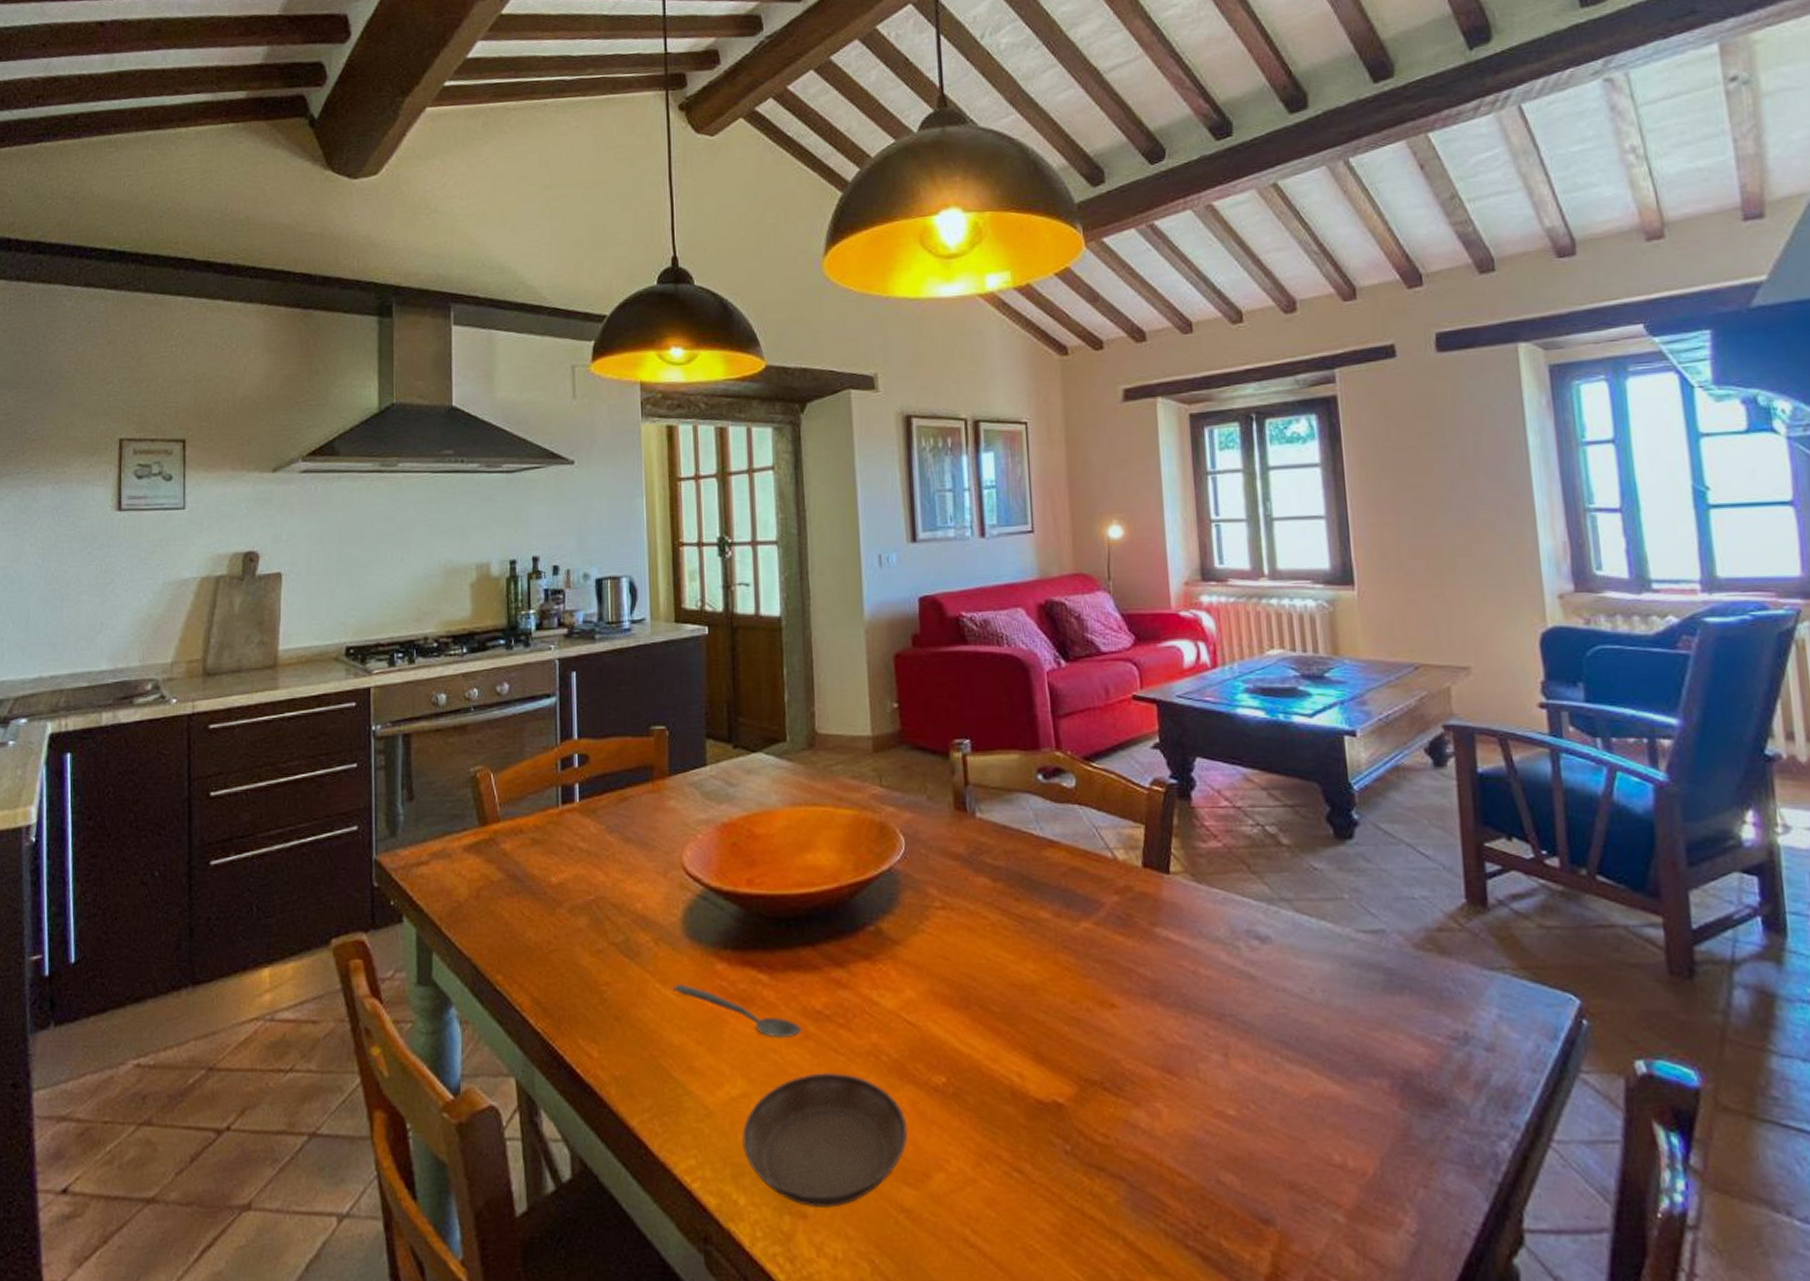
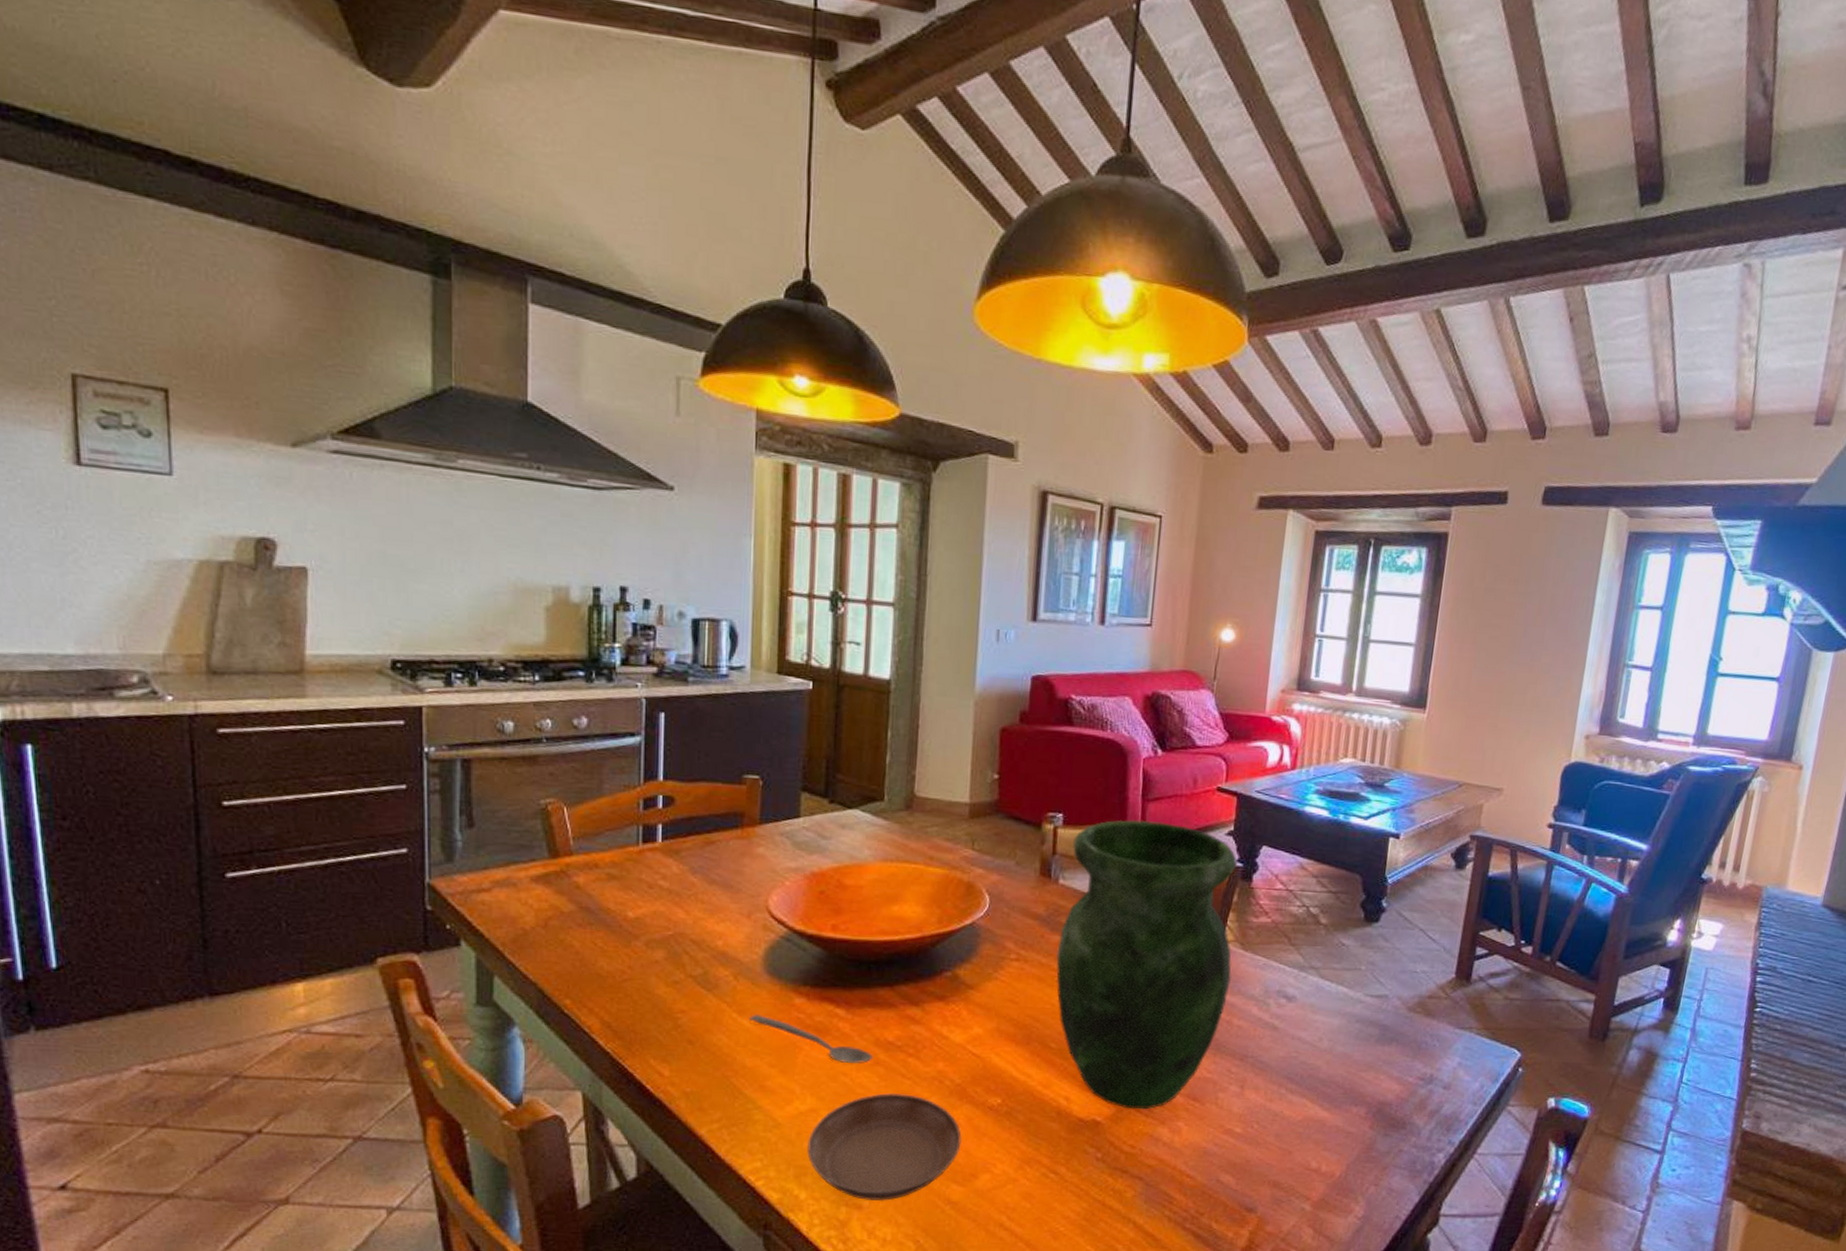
vase: none [984,738,1188,1087] -> present [1056,819,1237,1110]

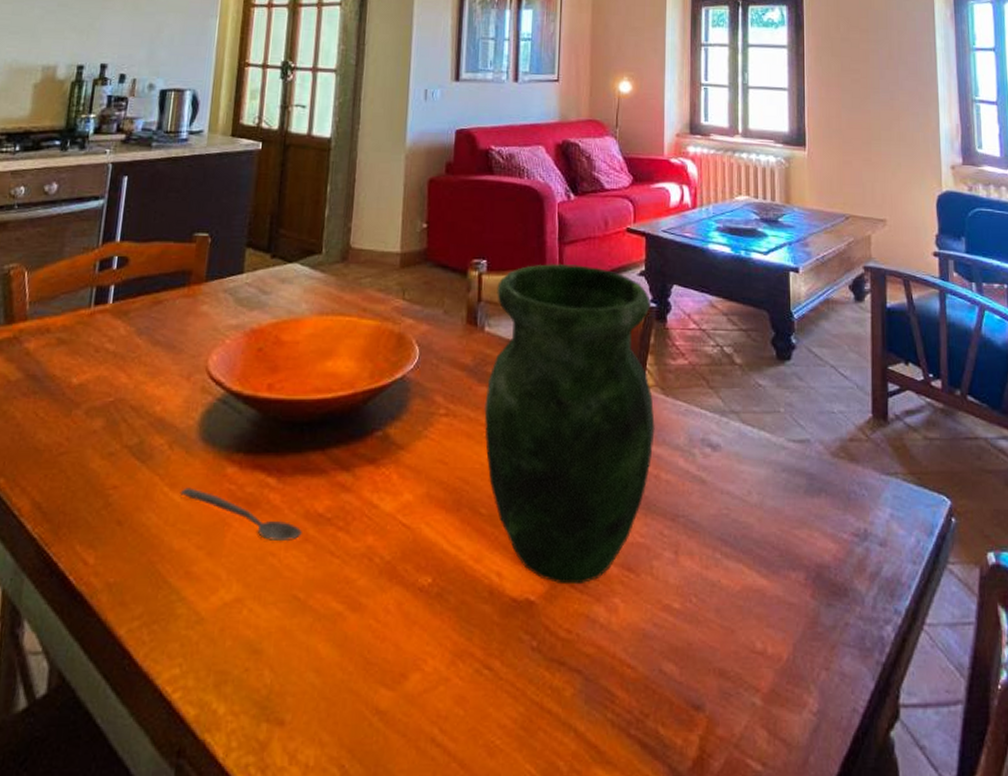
saucer: present [807,1092,962,1201] -> none [229,574,391,713]

